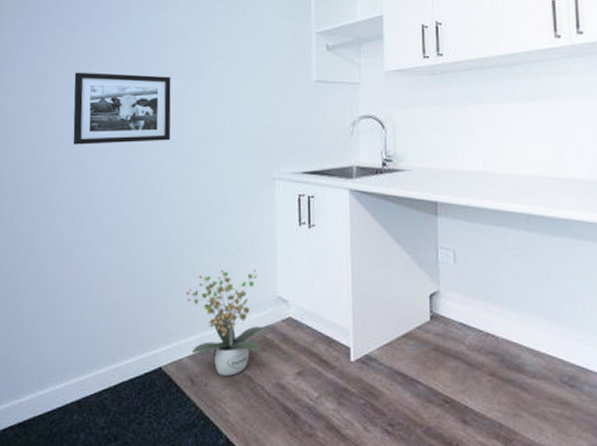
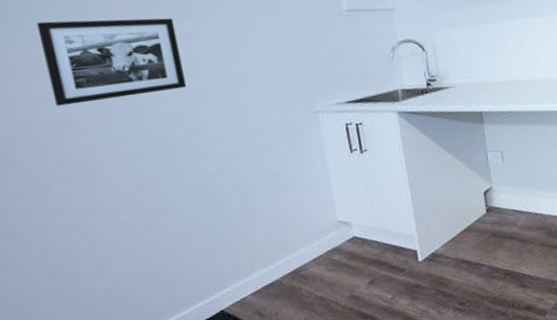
potted plant: present [186,269,263,376] -> none [237,200,330,303]

